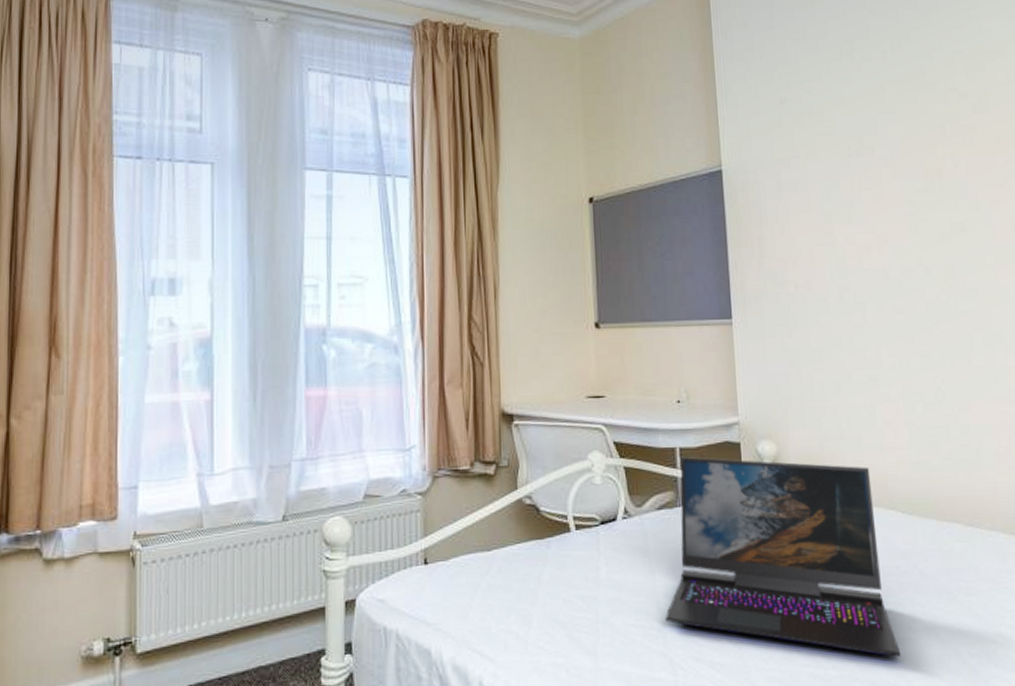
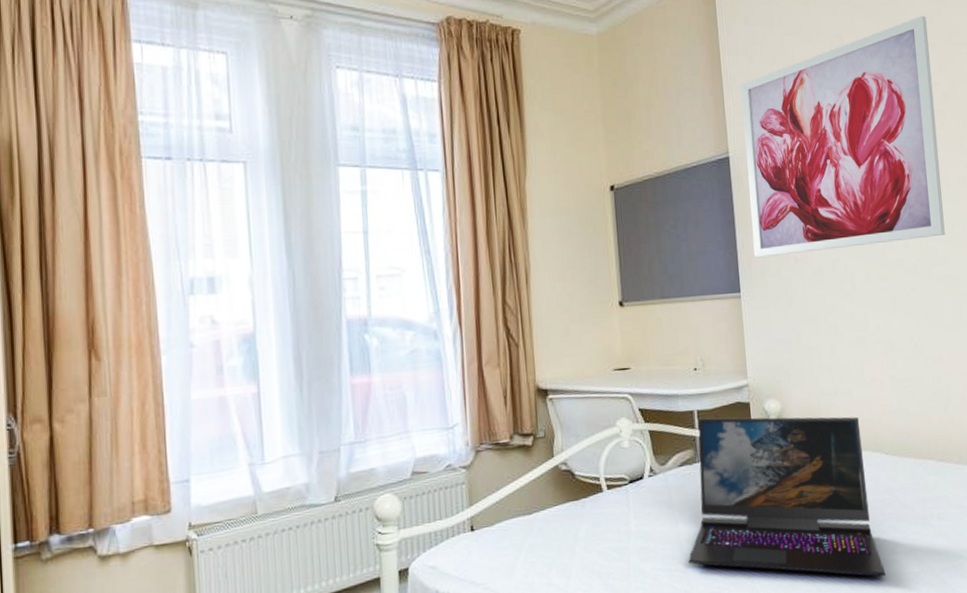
wall art: none [737,20,975,282] -> present [741,15,945,258]

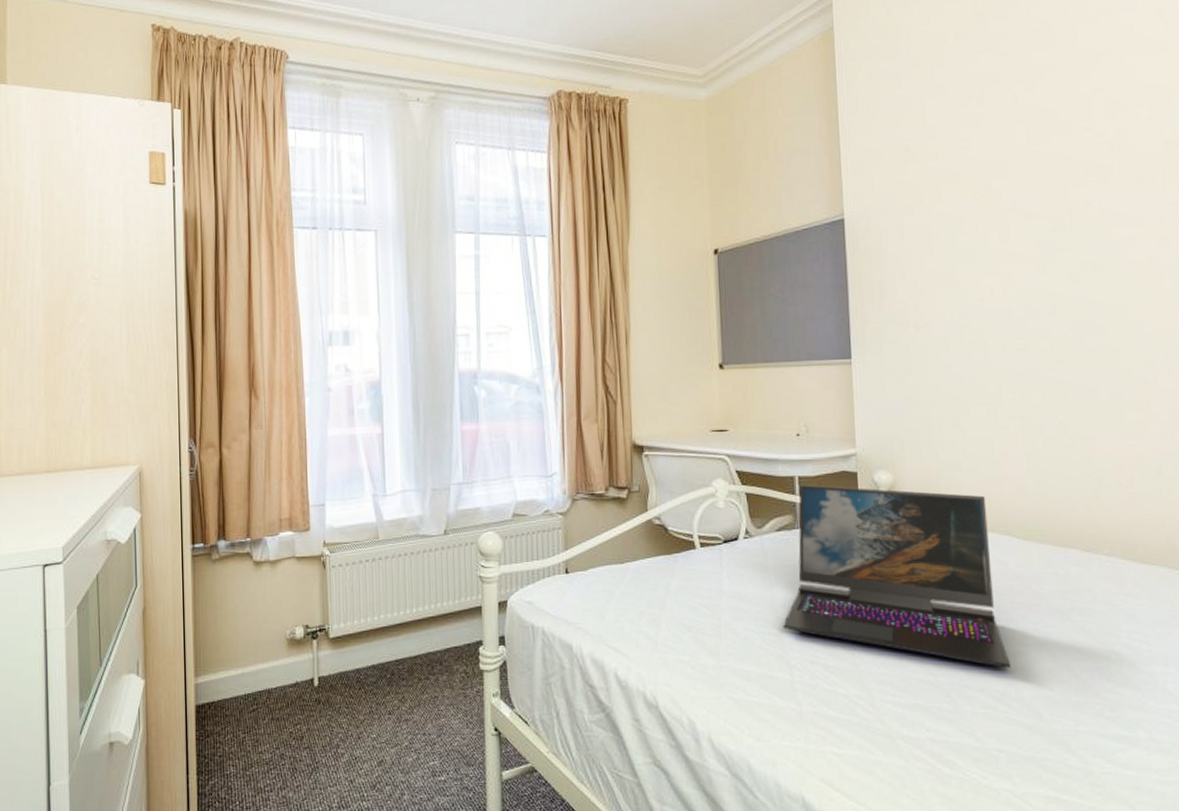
wall art: present [741,15,945,258] -> none [860,57,1105,324]

